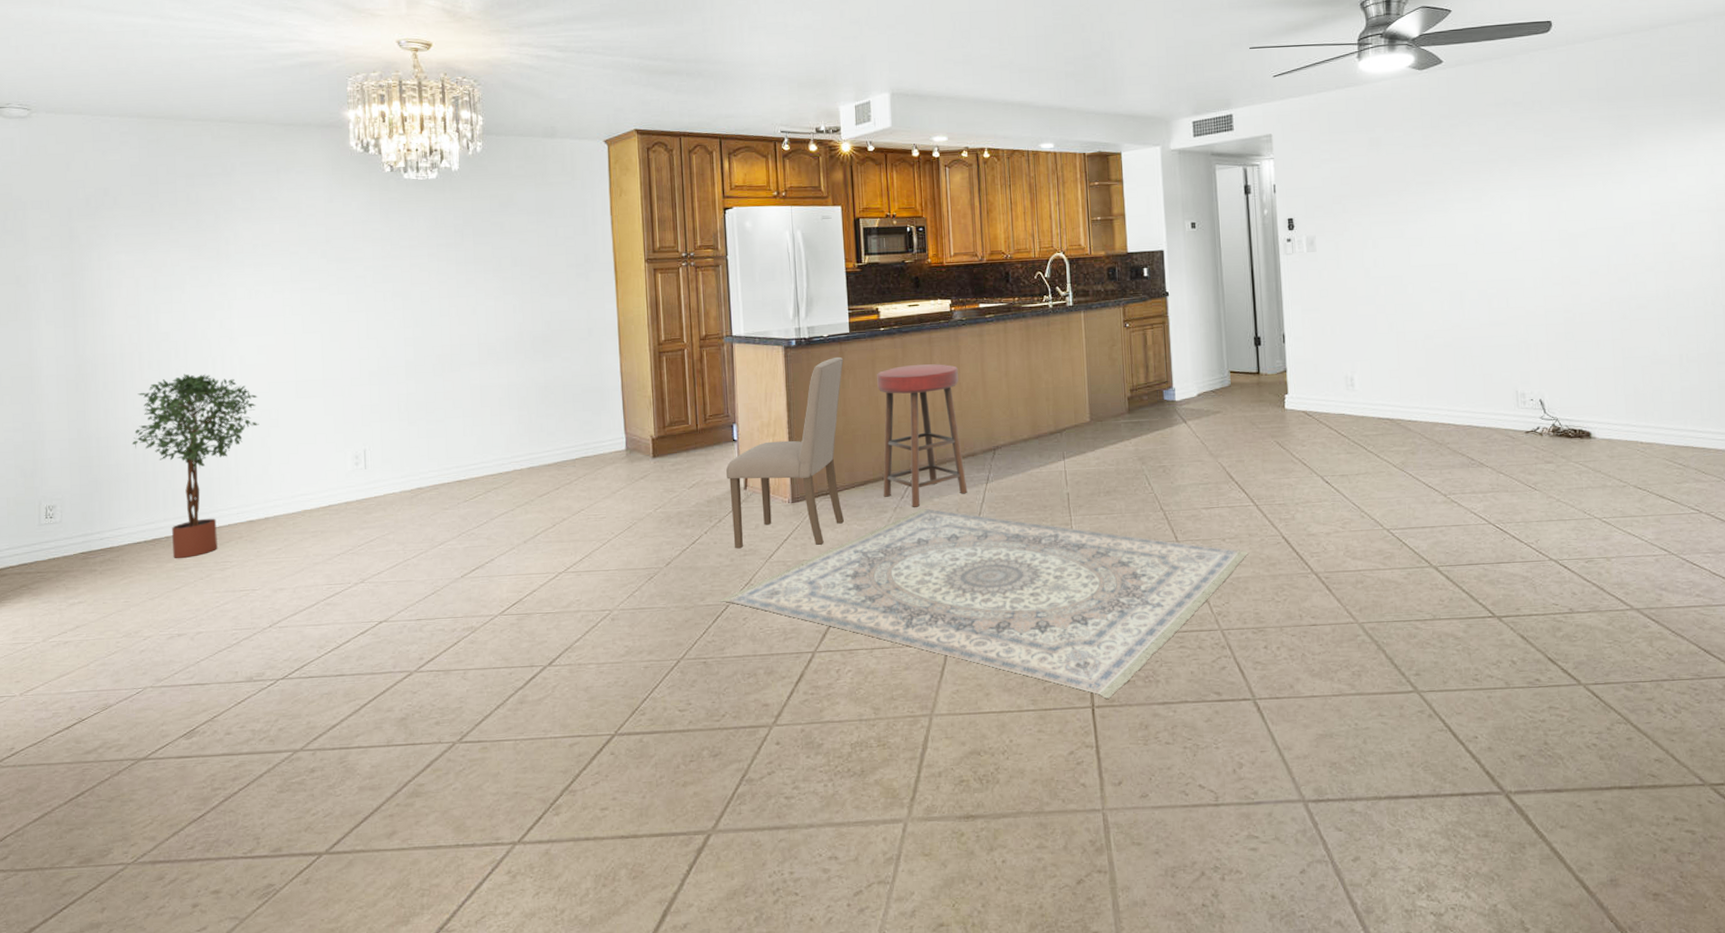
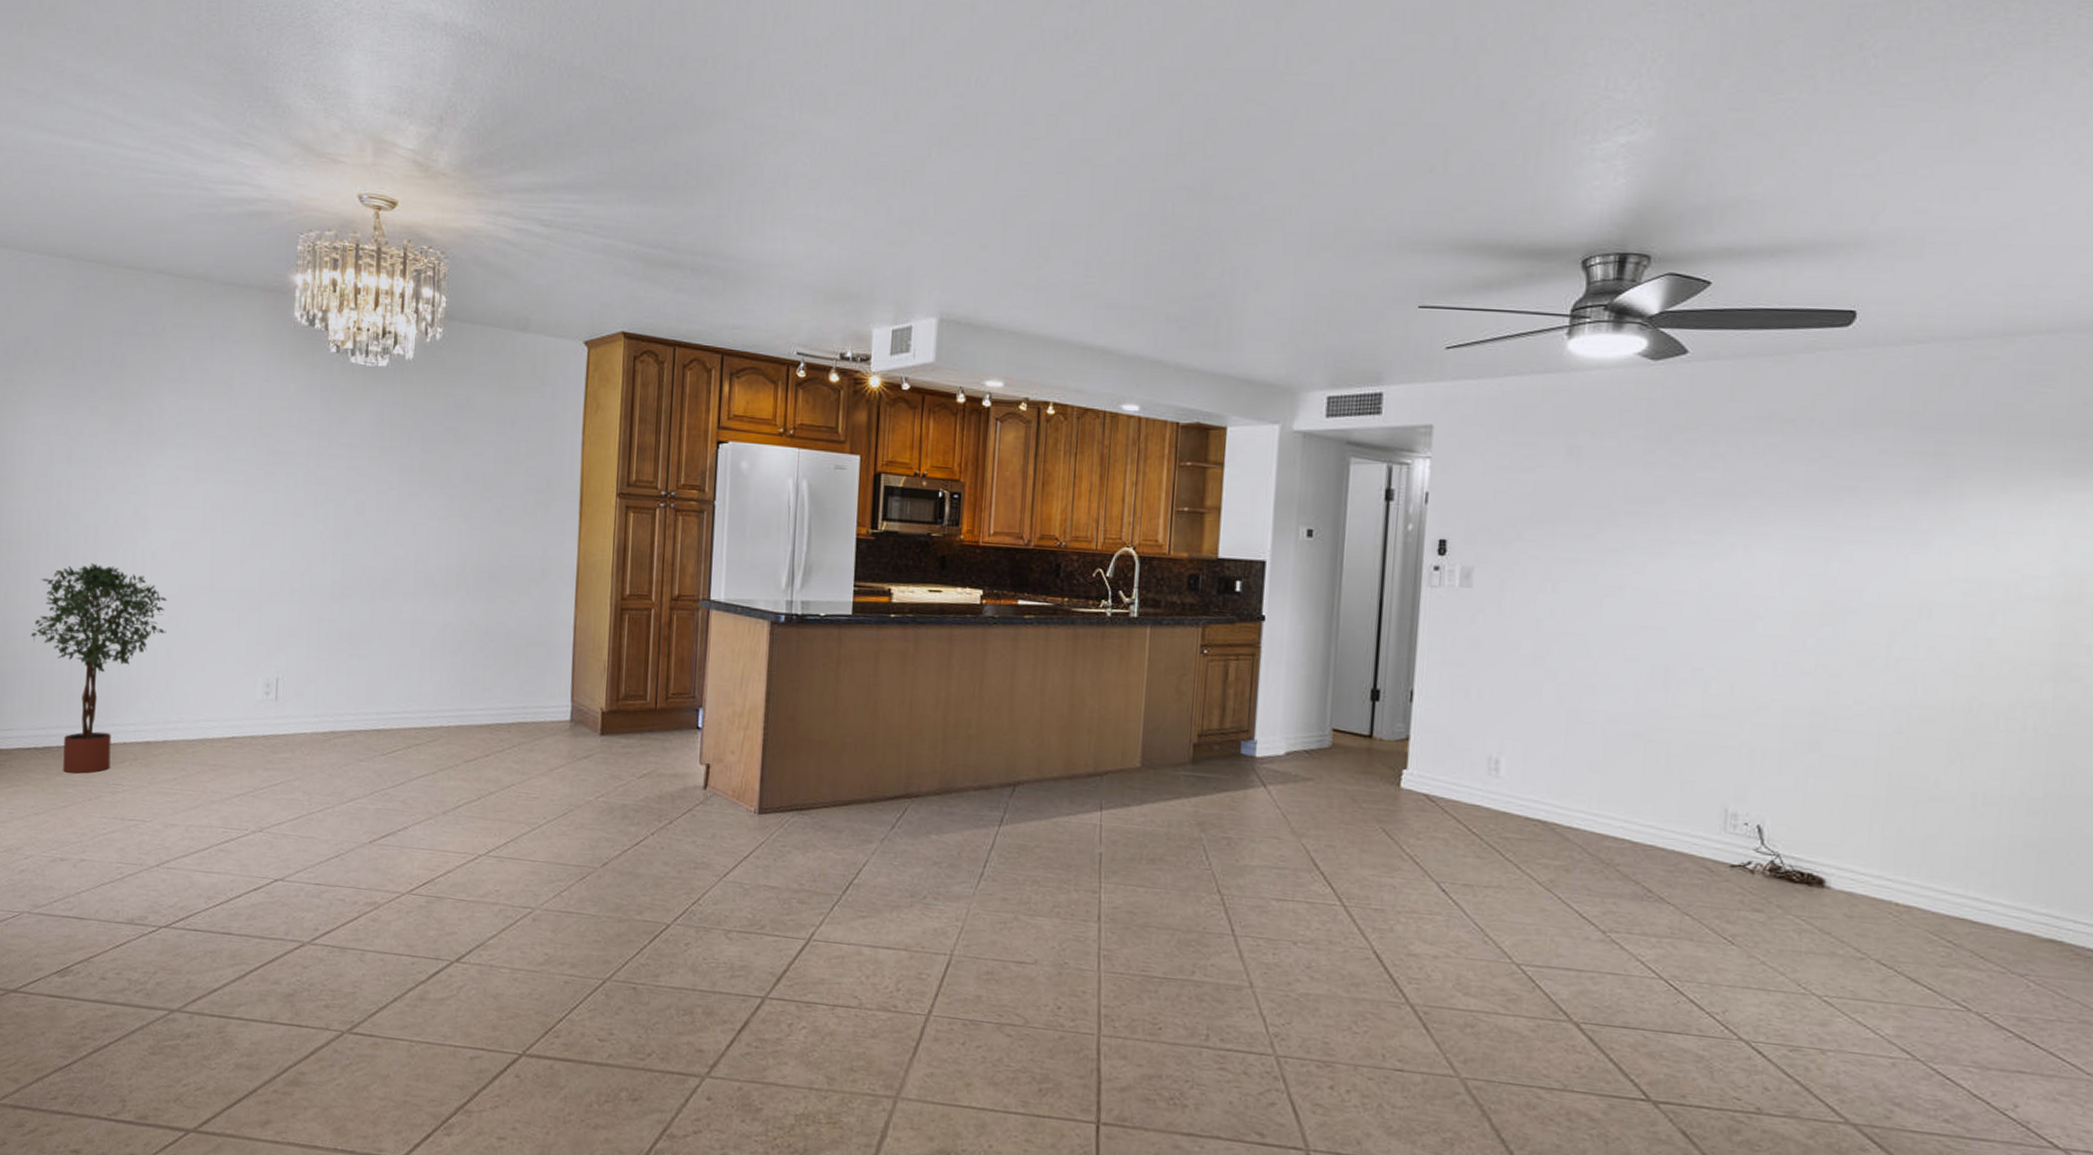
area rug: present [719,508,1249,699] -> none [659,844,1325,1116]
dining chair: present [726,356,844,549] -> none [684,642,841,870]
bar stool: present [877,364,968,507] -> none [870,665,981,842]

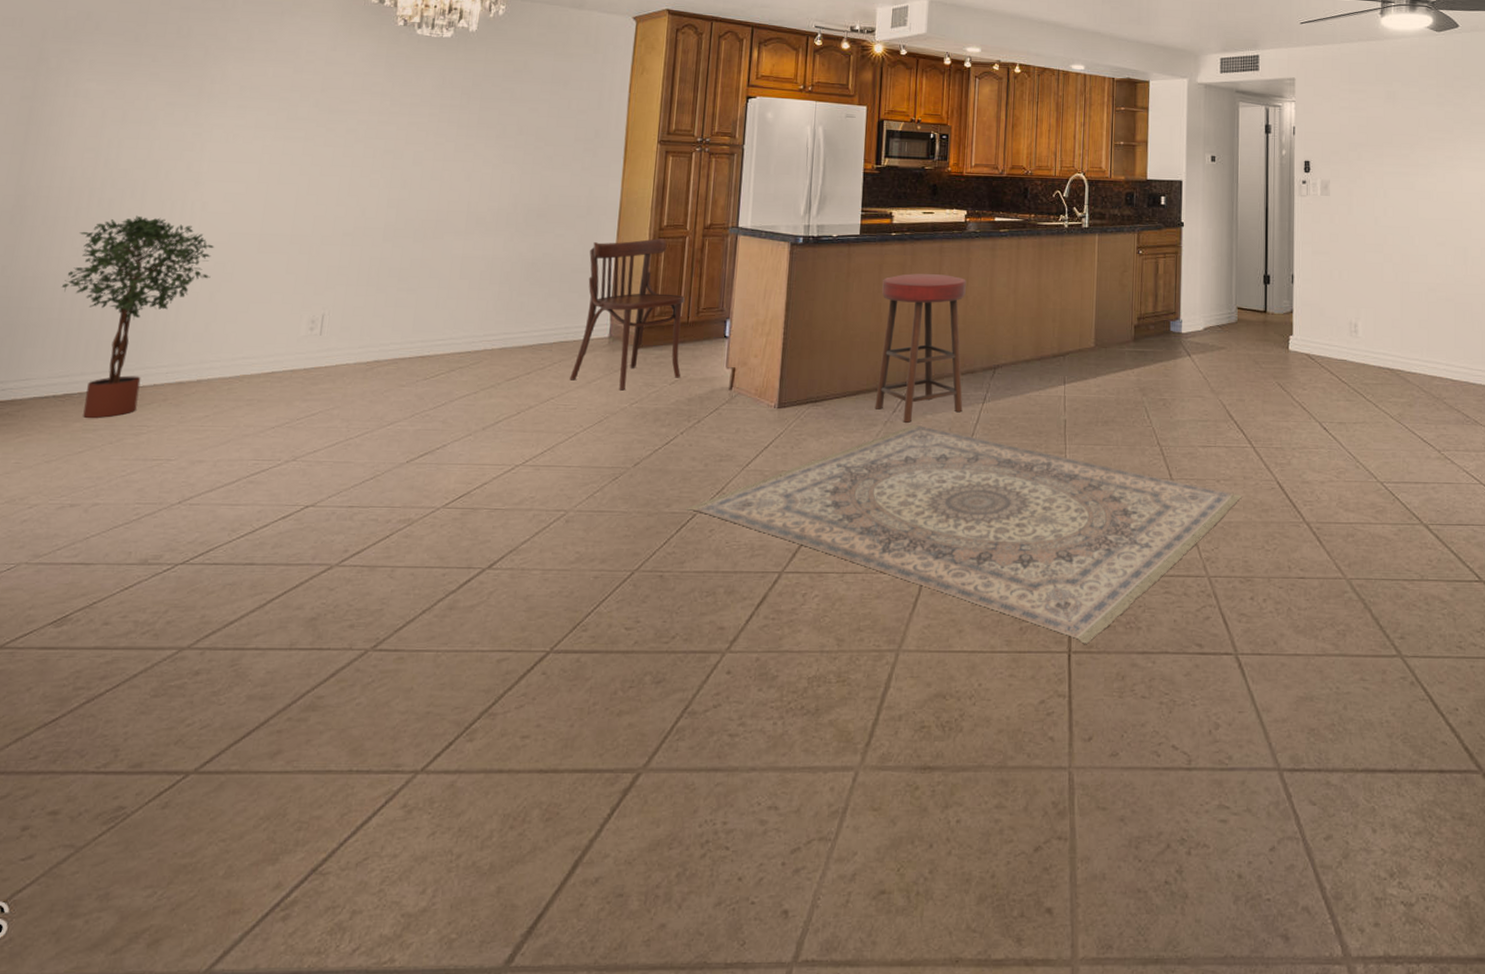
dining chair: none [530,608,652,782] -> present [569,237,685,391]
area rug: none [659,844,1325,1116] -> present [686,424,1242,644]
bar stool: none [870,665,981,842] -> present [875,273,966,423]

